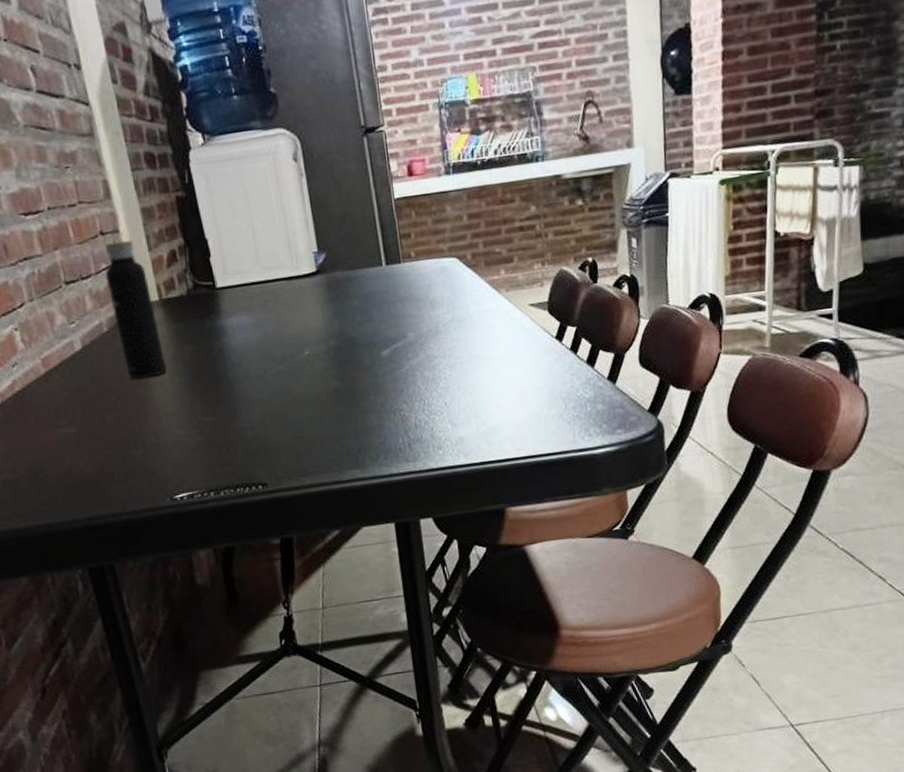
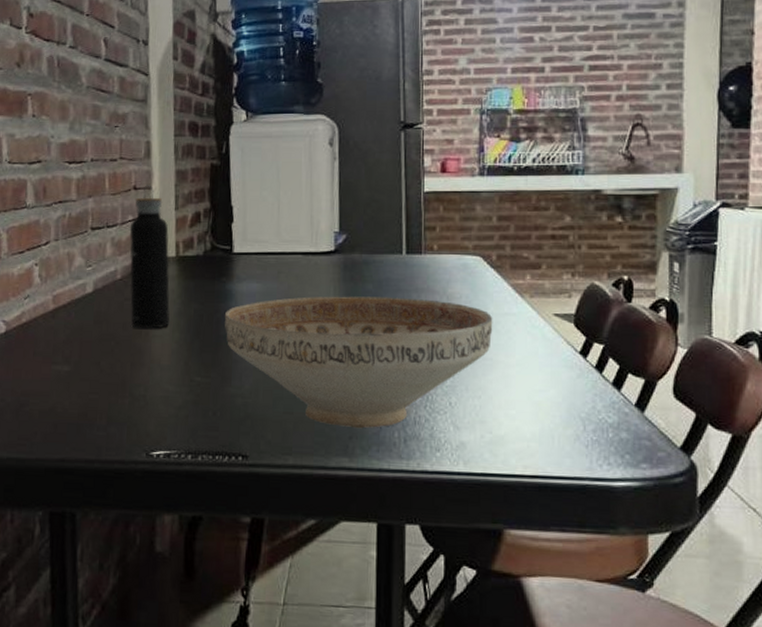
decorative bowl: none [219,307,476,442] -> present [224,296,493,429]

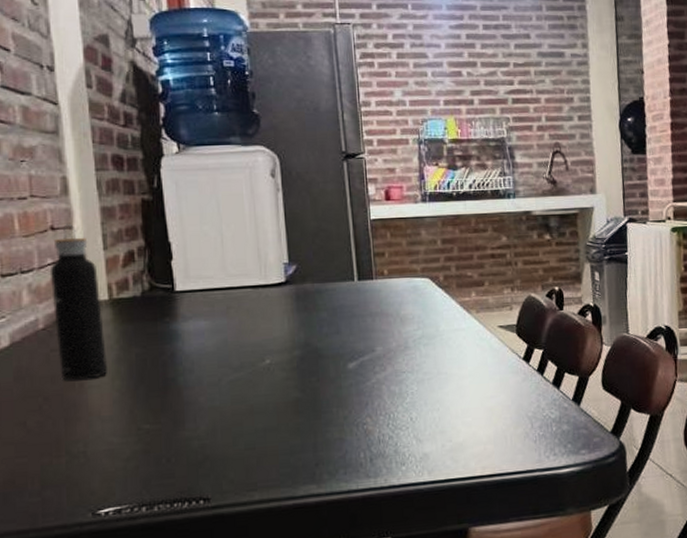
decorative bowl: present [224,296,493,429] -> none [171,322,446,455]

